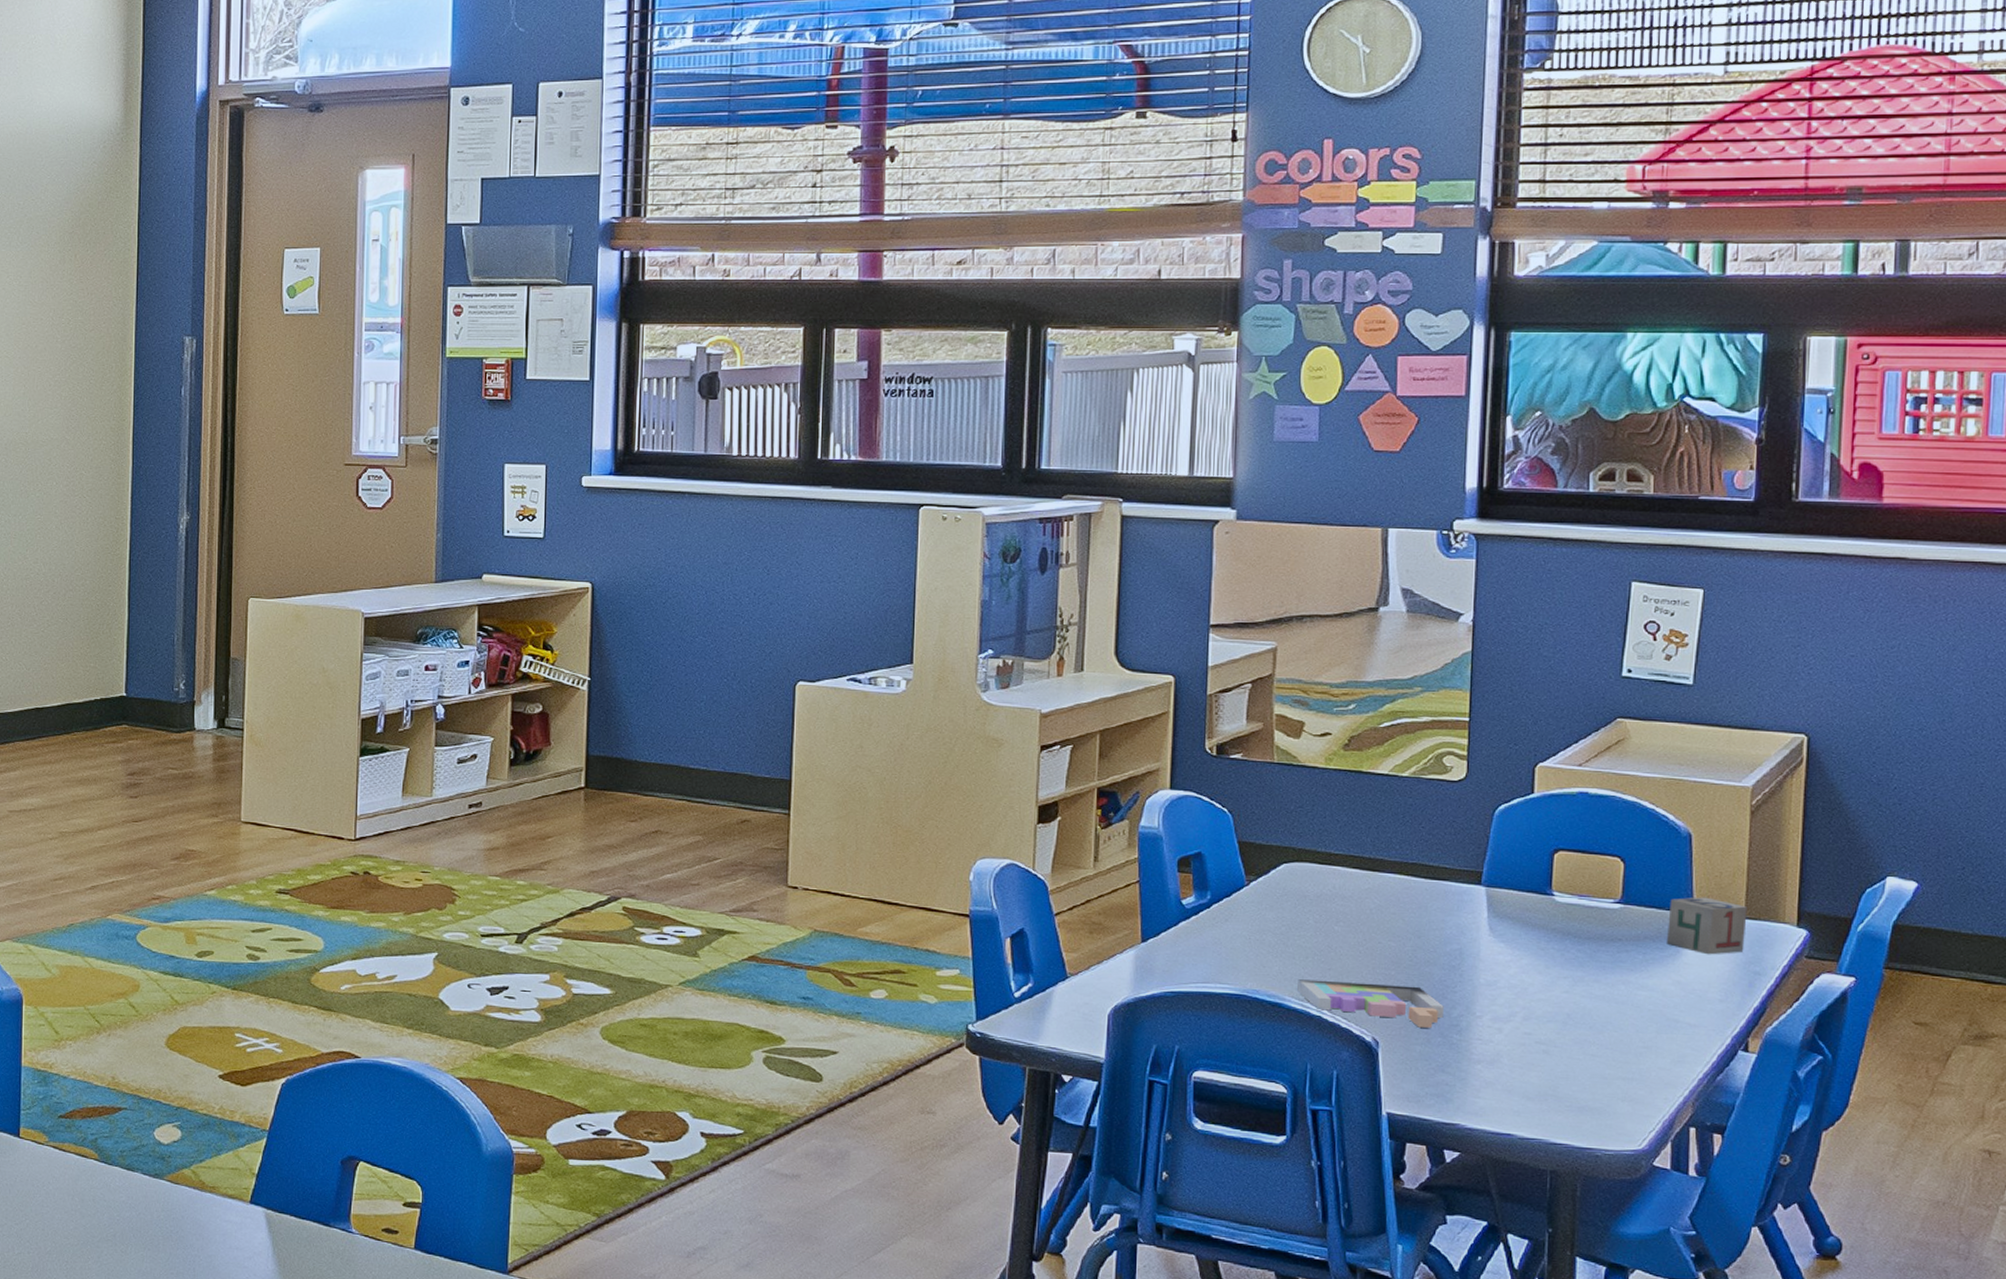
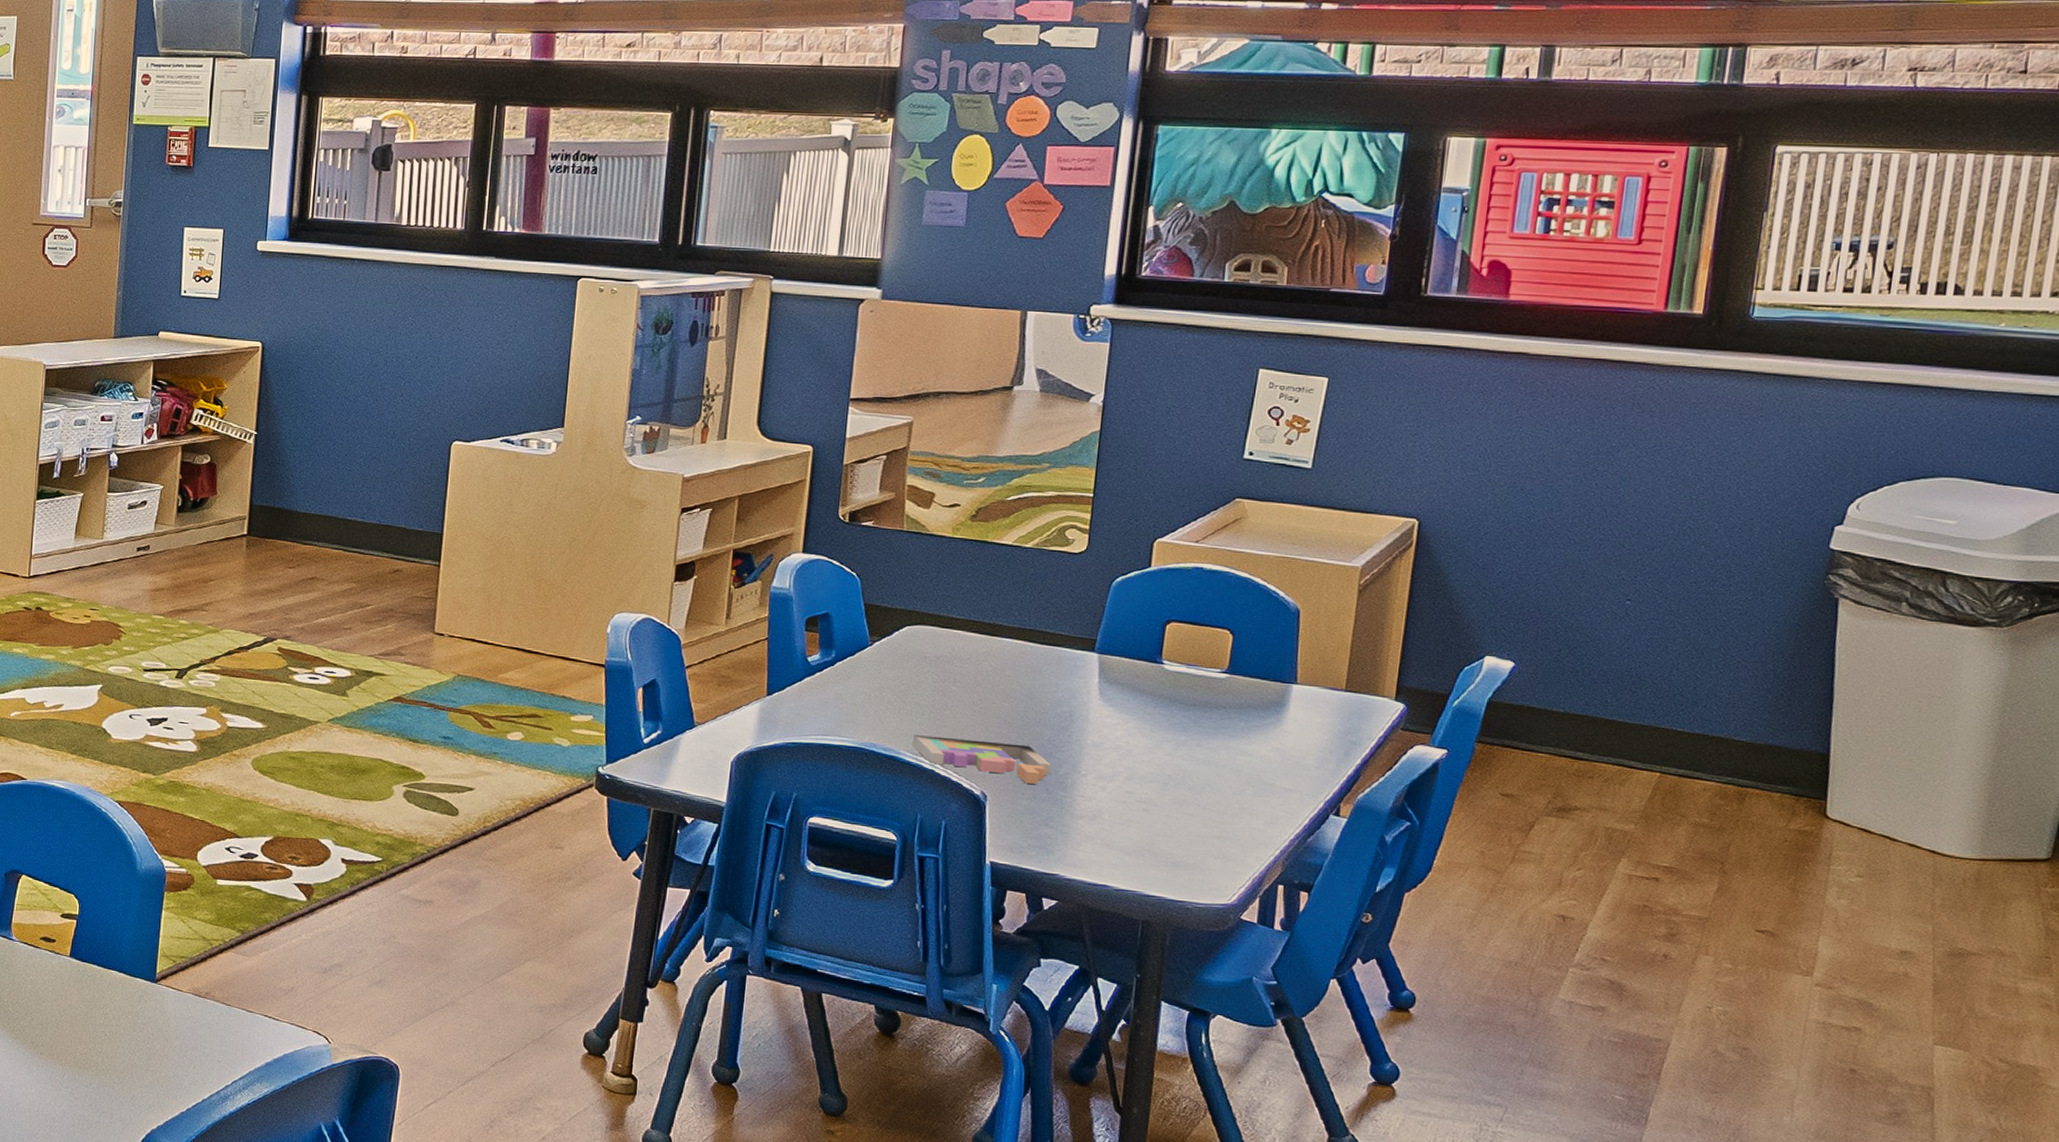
toy block: present [1667,897,1748,955] -> none [1269,669,1349,725]

